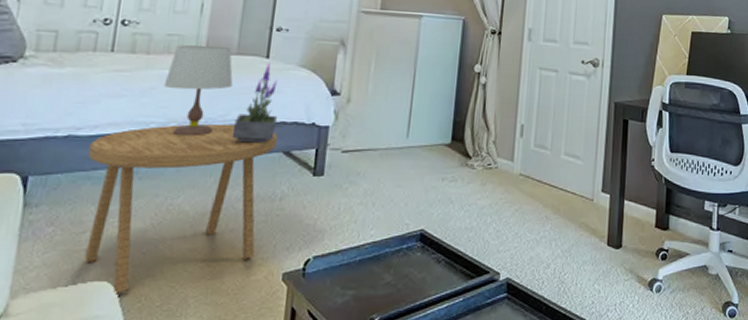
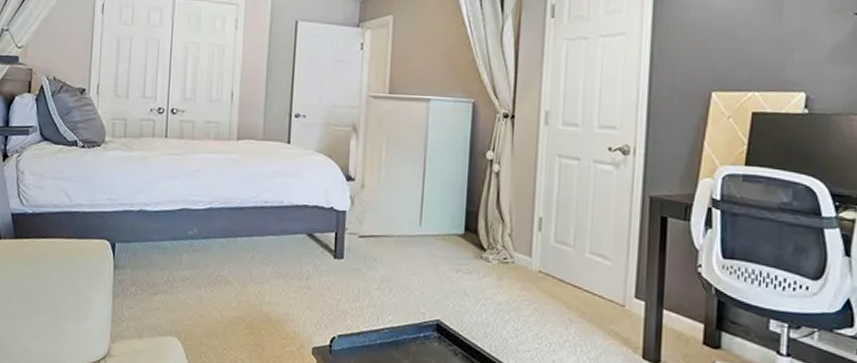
side table: present [85,123,278,294] -> none [155,204,301,349]
table lamp: present [163,45,233,136] -> none [206,131,262,215]
potted plant: present [231,62,278,143] -> none [263,147,301,225]

